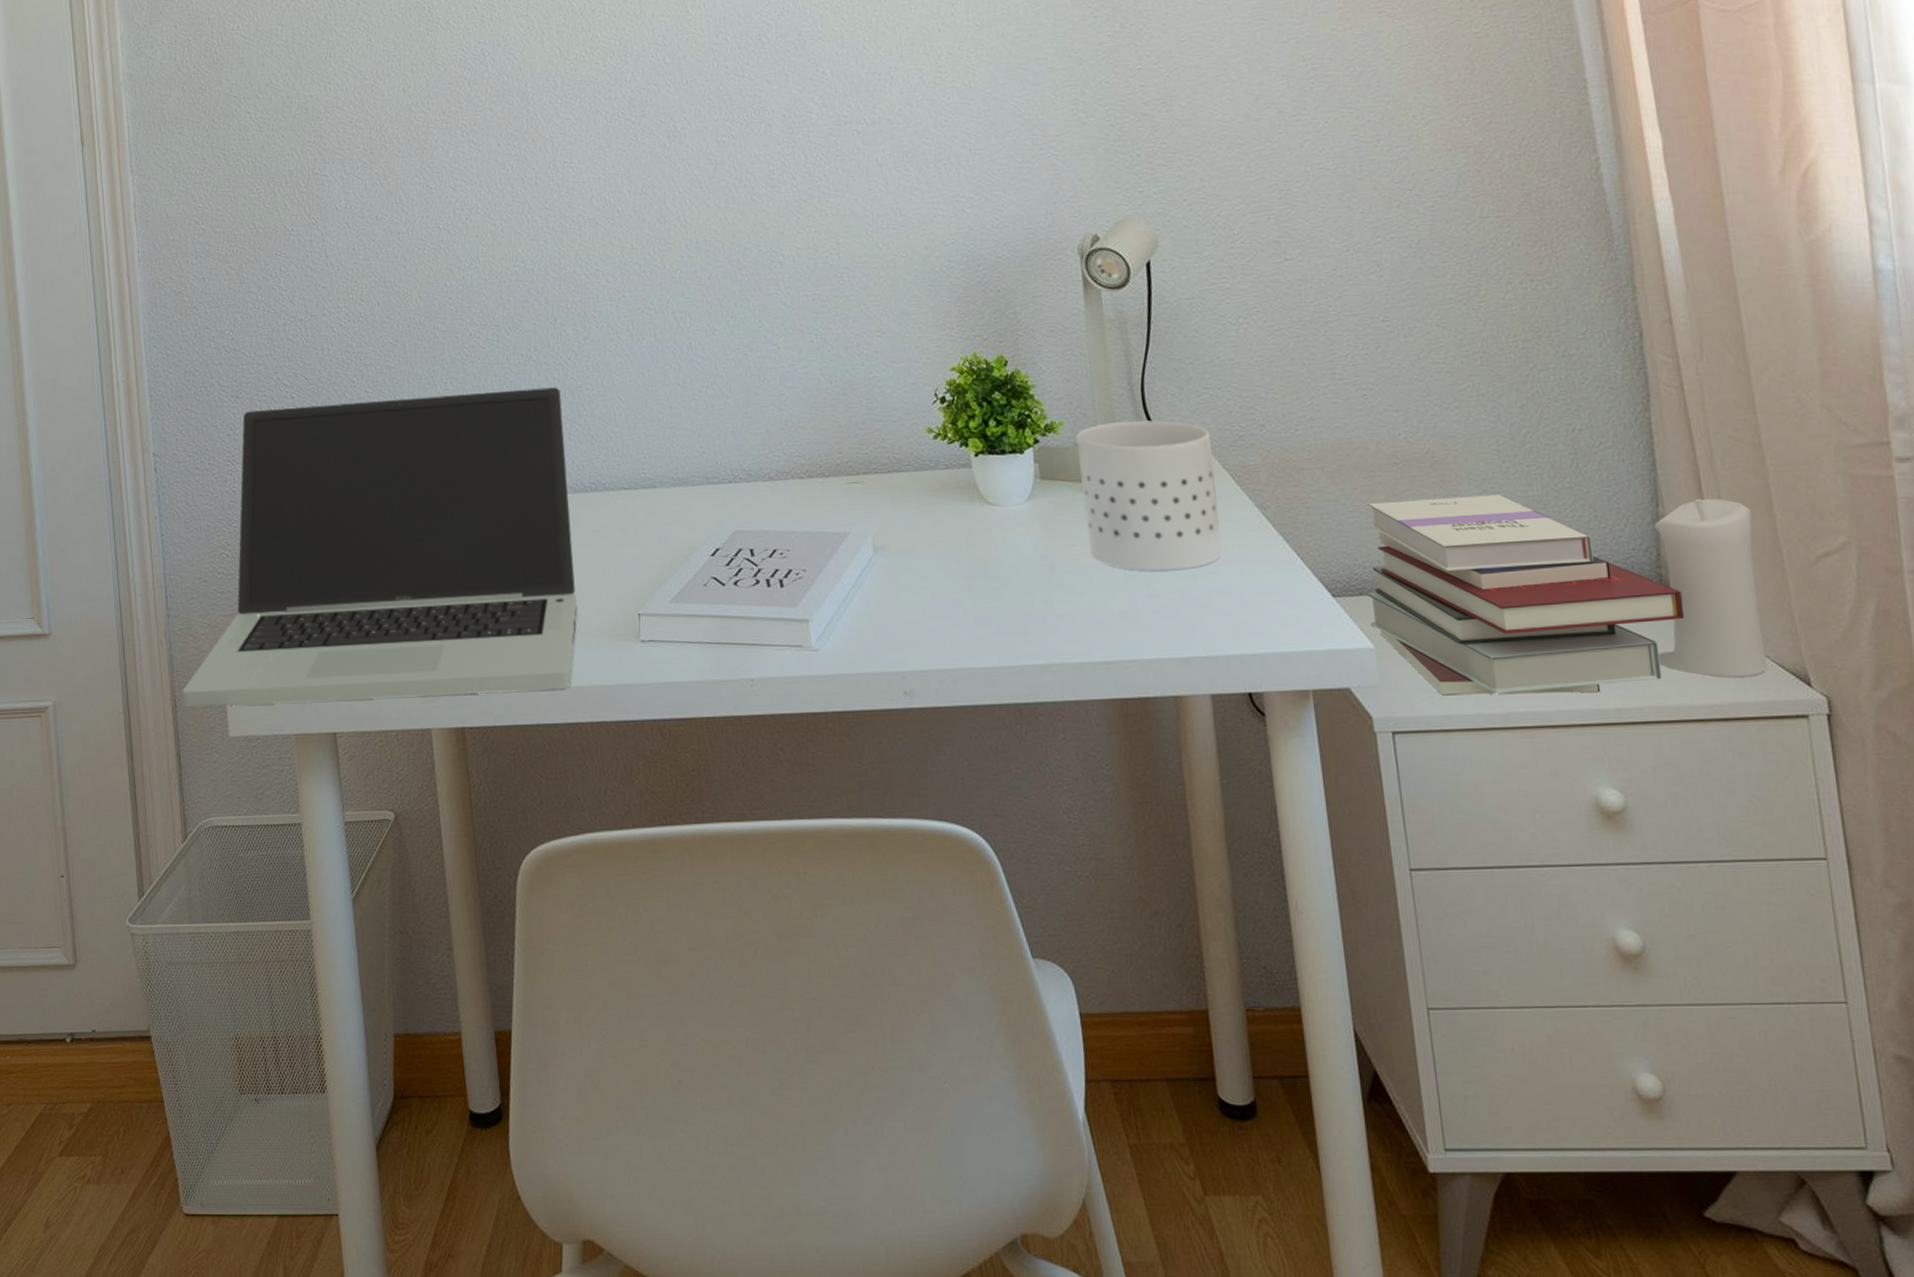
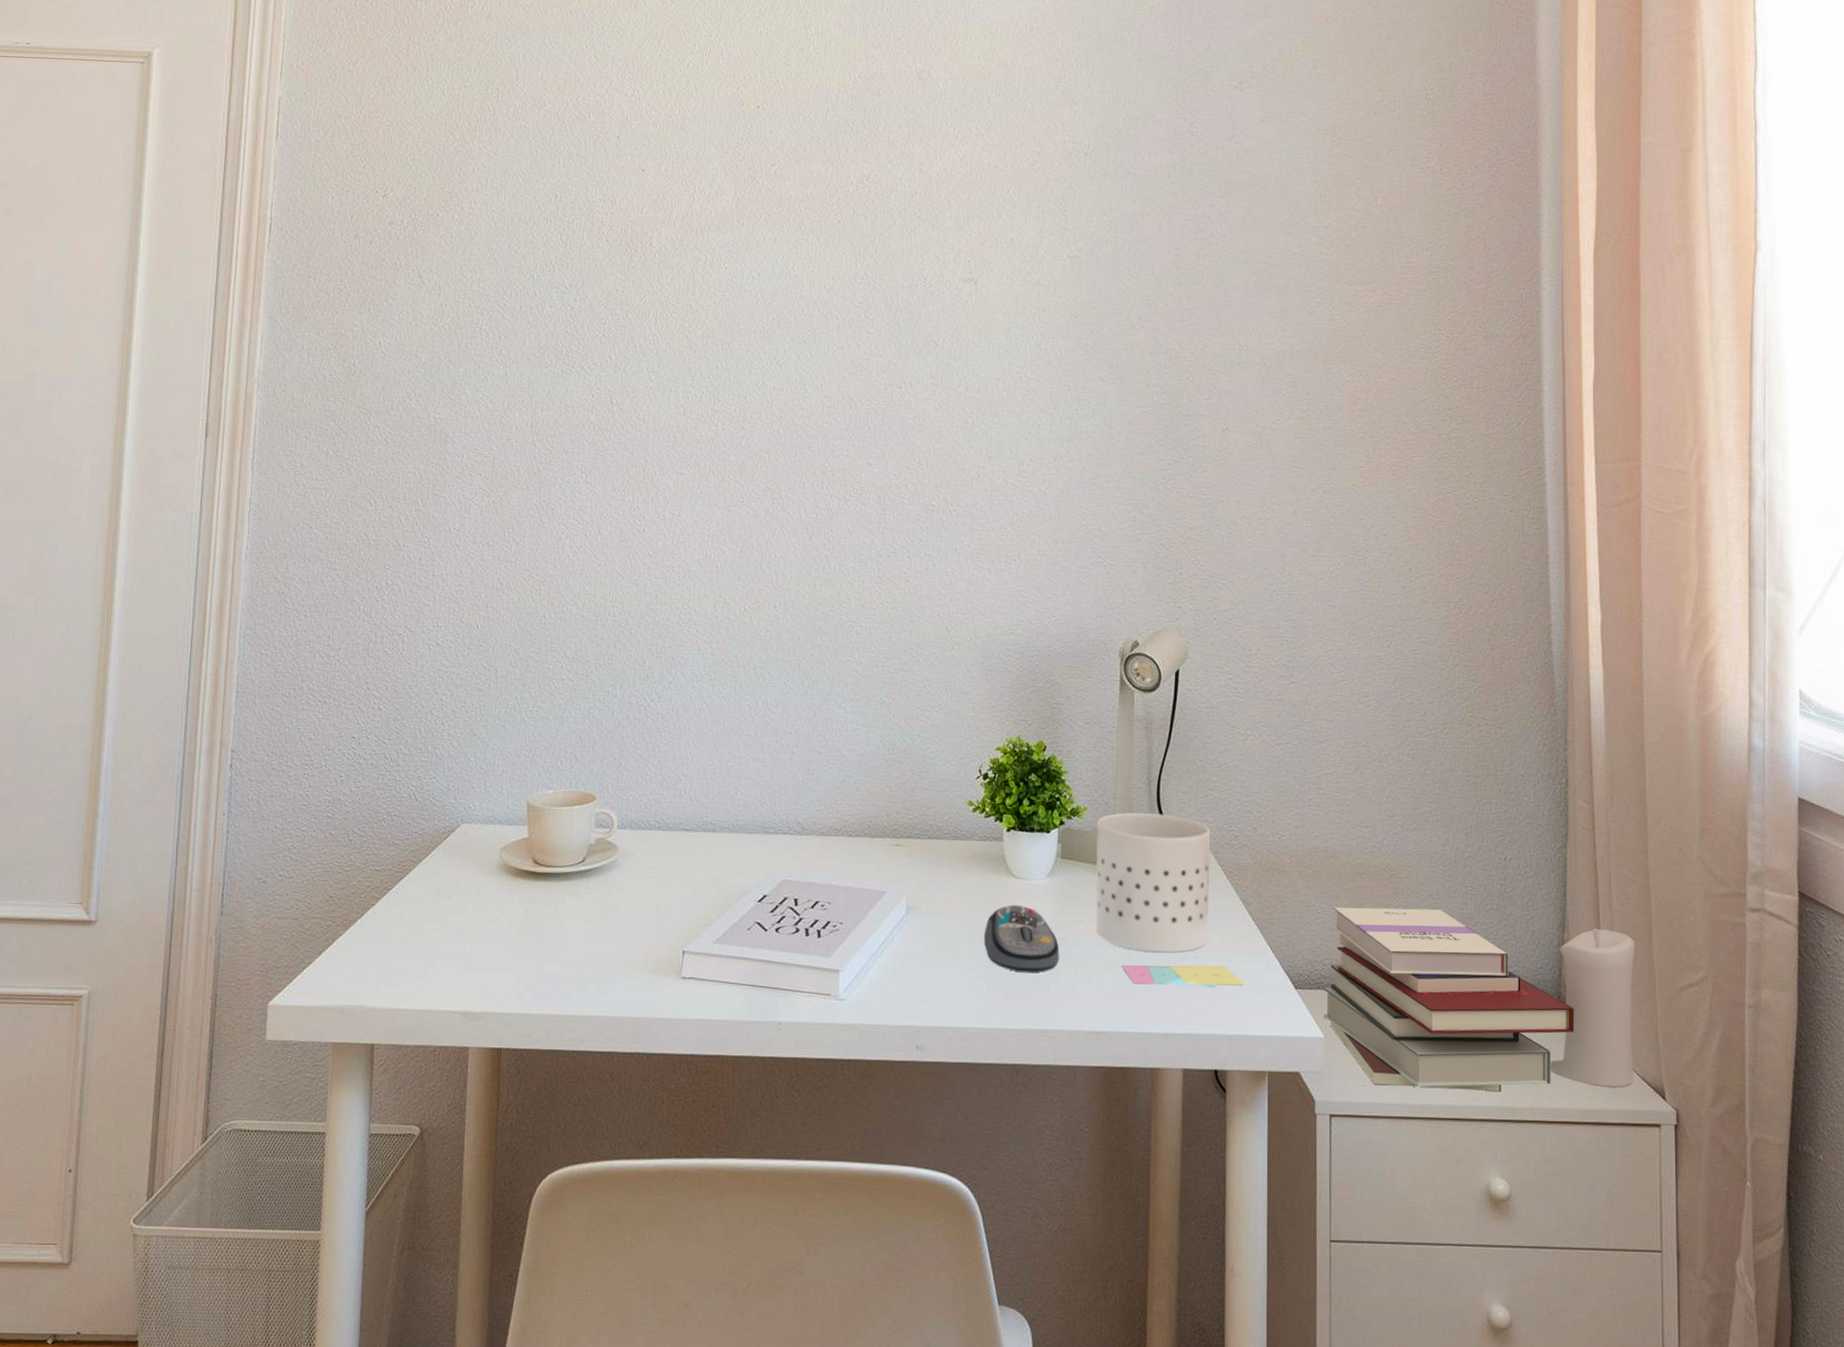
laptop: present [182,387,578,708] -> none [224,718,639,1018]
computer mouse: none [963,533,1053,605] -> present [983,904,1060,972]
sticky notes: none [1124,579,1273,607] -> present [1121,964,1245,987]

